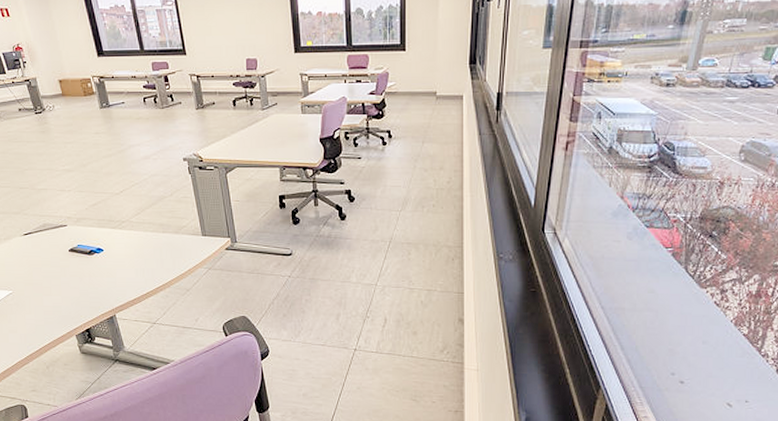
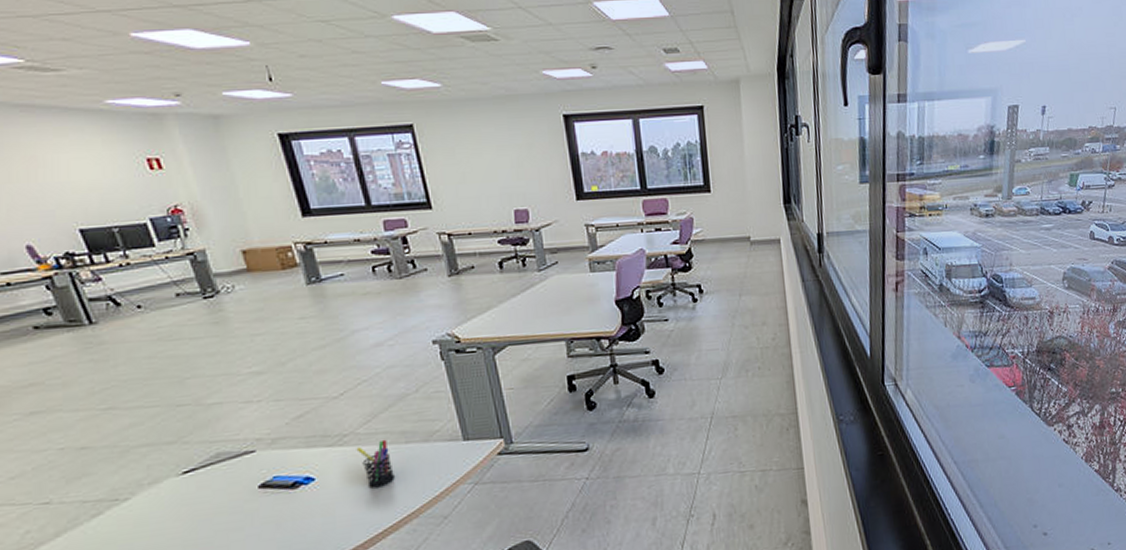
pen holder: none [130,228,155,262] -> present [356,439,395,488]

